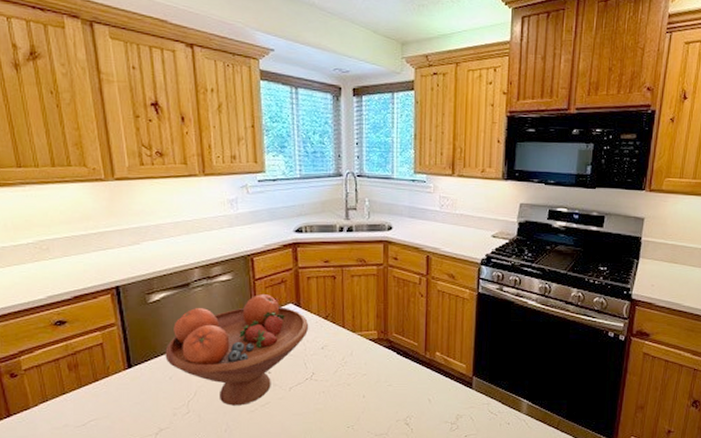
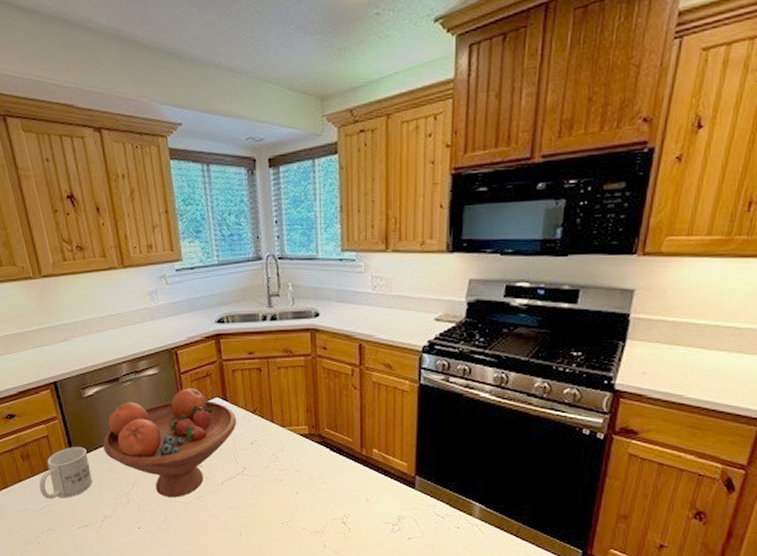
mug: none [86,355,149,413] -> present [39,447,92,499]

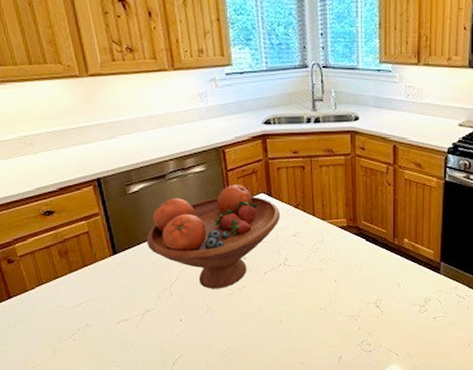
mug: present [39,447,92,499] -> none [77,242,134,295]

